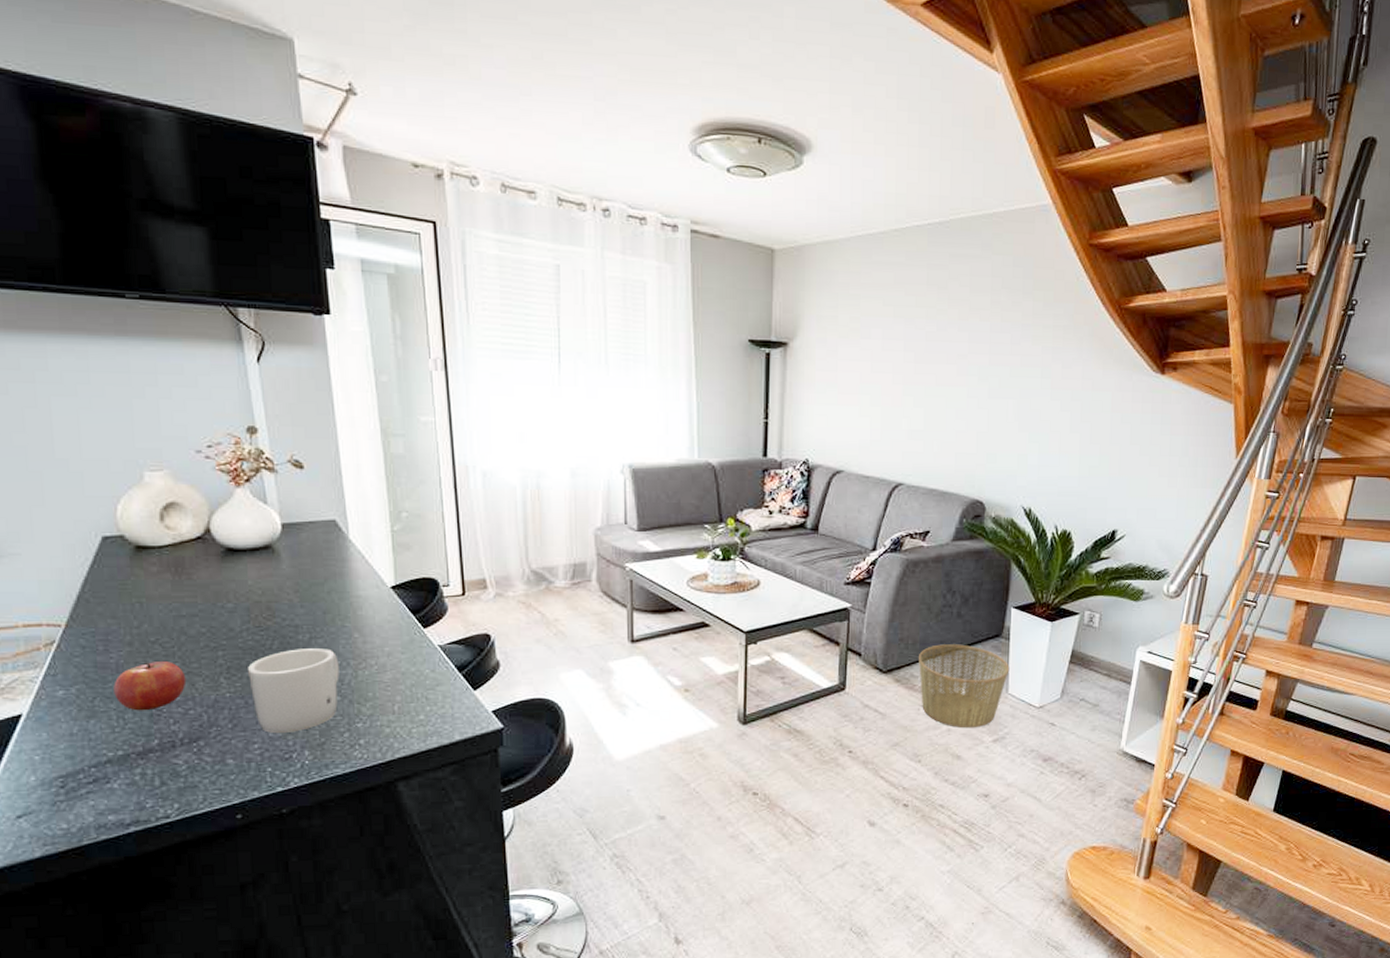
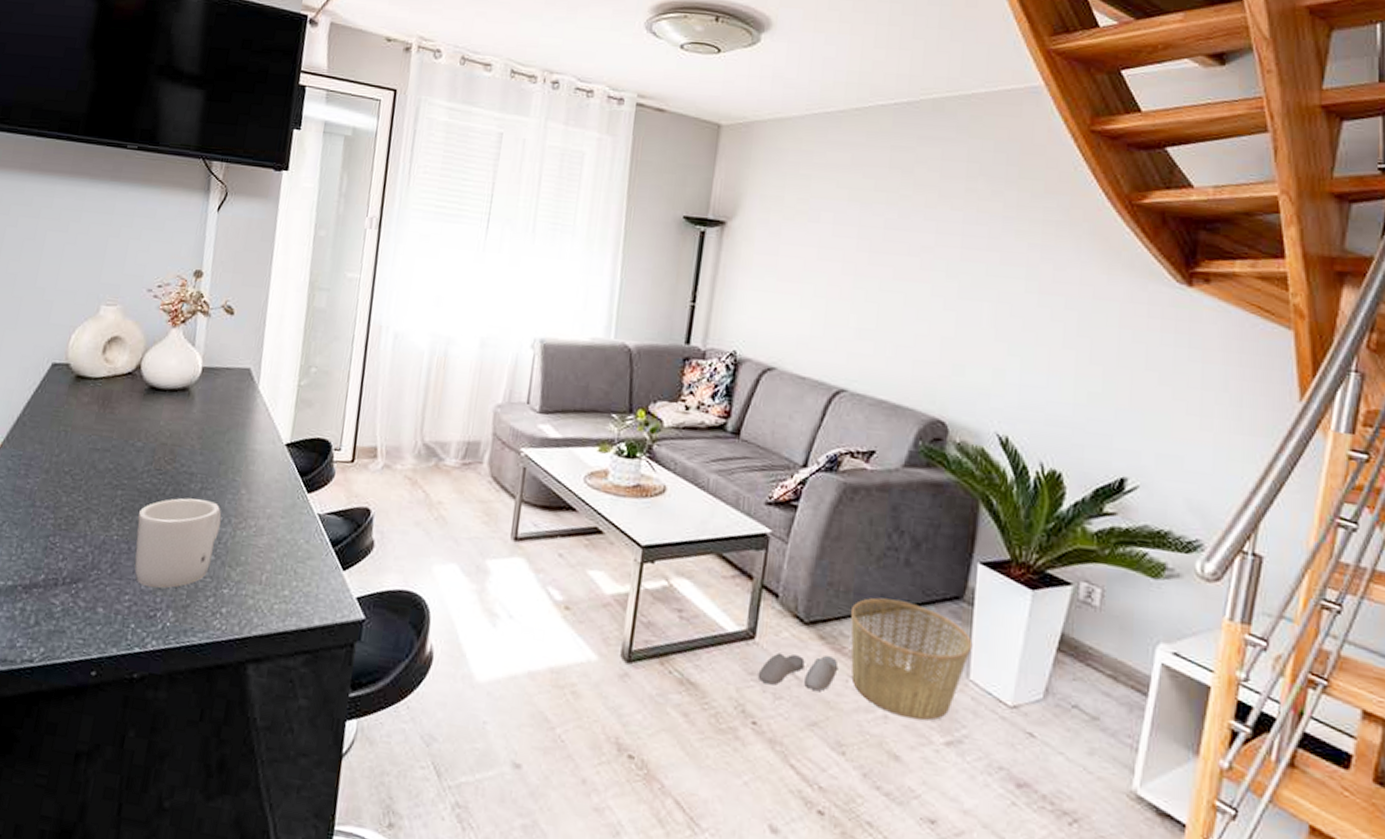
fruit: present [113,662,187,711] -> none [20,491,85,543]
slippers: none [850,693,910,722] -> present [757,653,837,691]

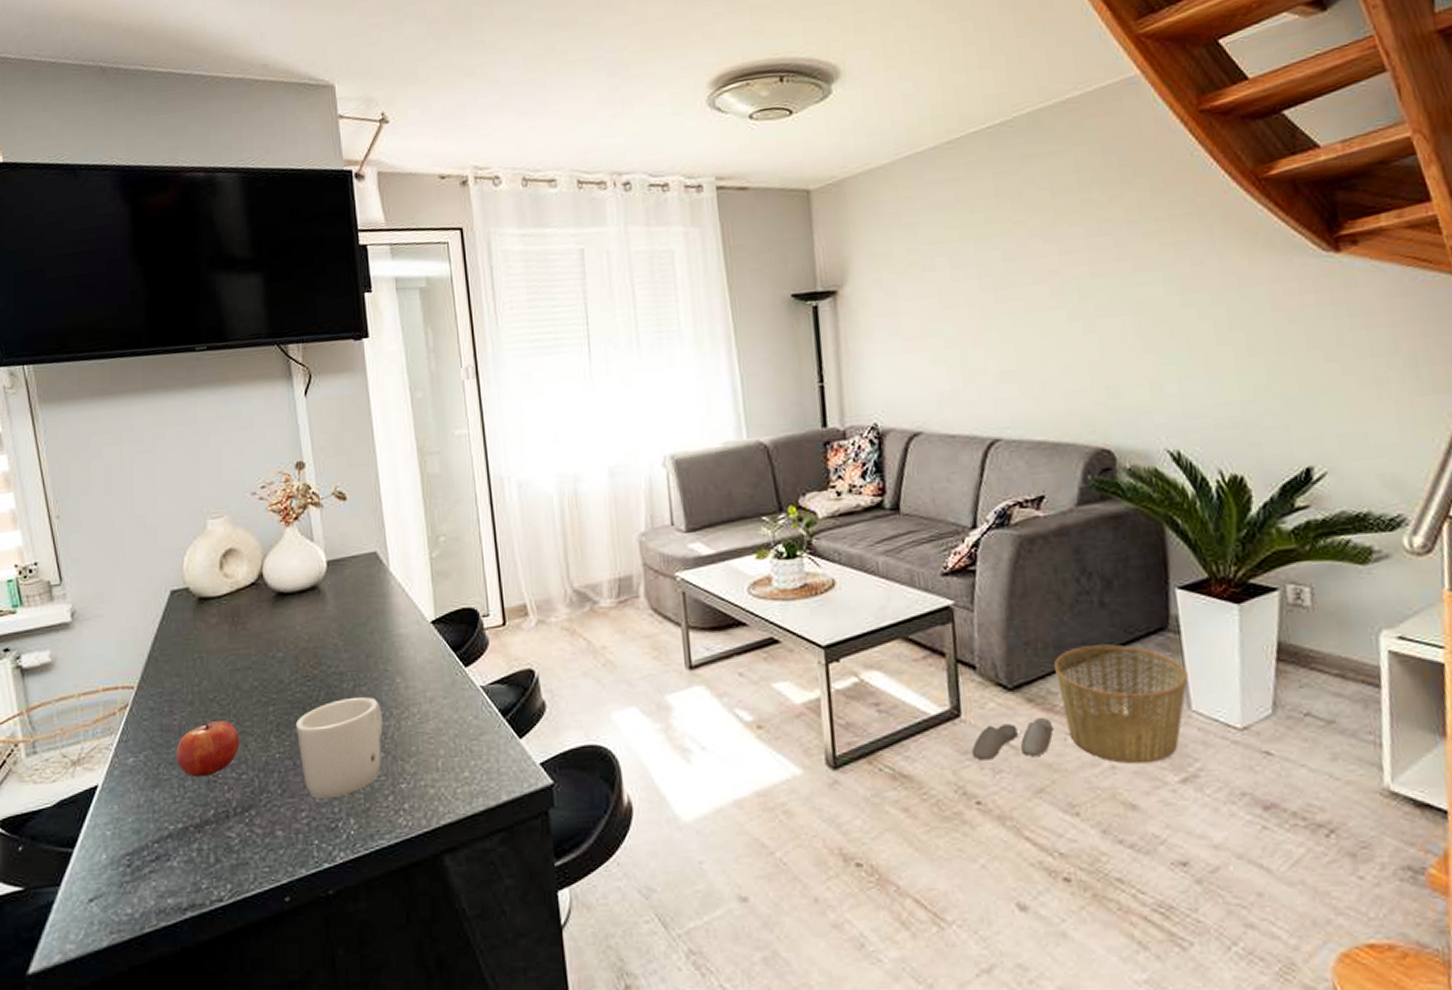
fruit: none [20,491,85,543] -> present [176,721,240,778]

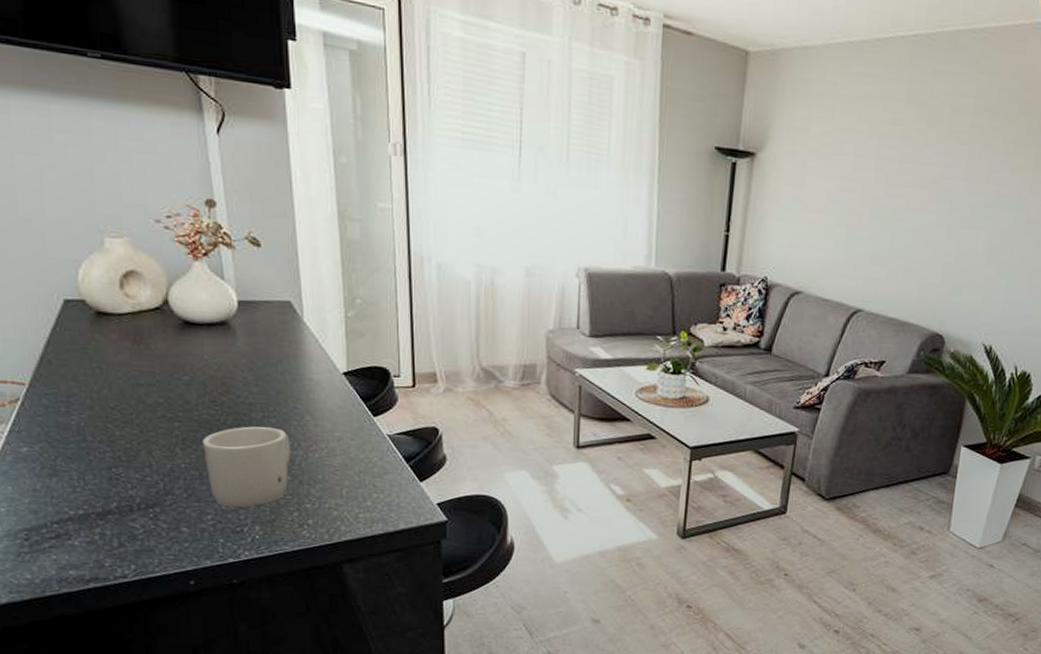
fruit: present [176,721,240,778] -> none [75,426,144,474]
slippers: present [971,716,1053,760] -> none [788,521,851,548]
basket: present [1053,644,1188,764] -> none [861,476,954,563]

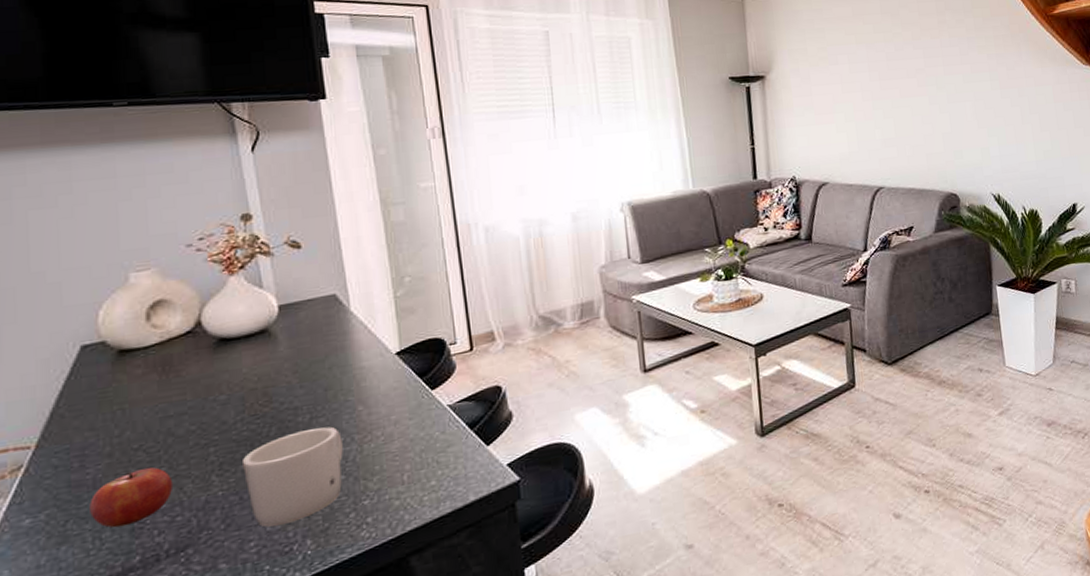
fruit: none [75,426,144,474] -> present [89,467,174,528]

